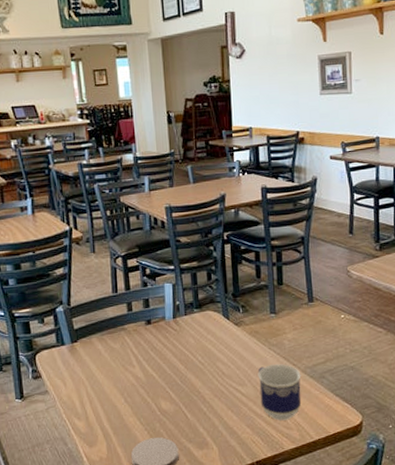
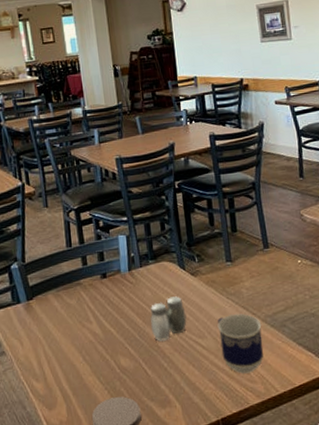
salt and pepper shaker: none [192,345,228,387] -> present [149,296,187,341]

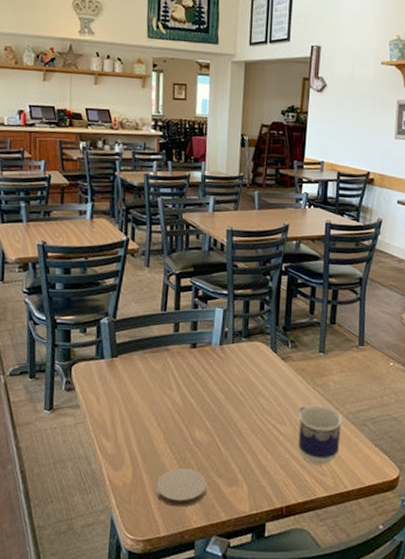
salt and pepper shaker: present [149,296,187,341] -> none [232,378,270,421]

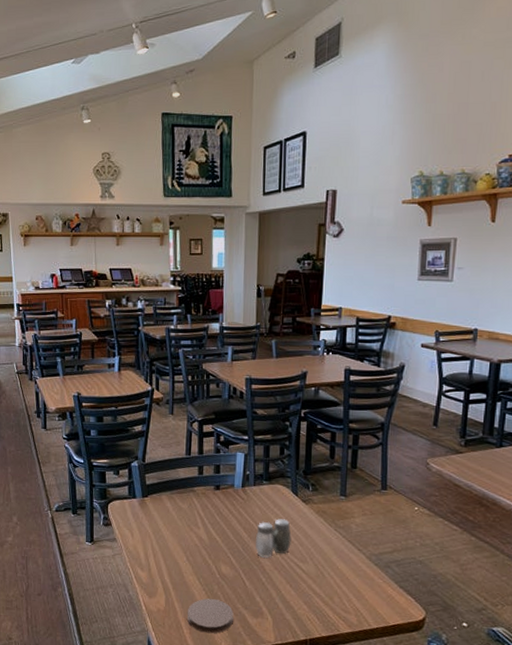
salt and pepper shaker: none [232,378,270,421] -> present [256,519,292,558]
cup: present [298,405,343,466] -> none [320,546,366,604]

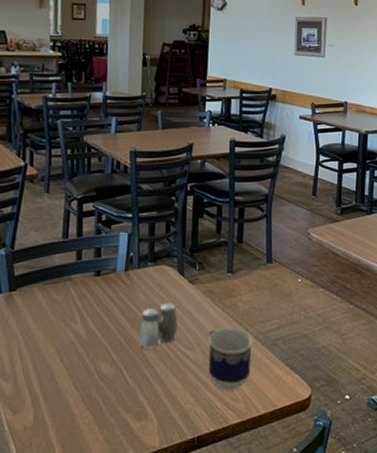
coaster: present [187,598,234,634] -> none [60,405,114,448]
cup: none [320,546,366,604] -> present [208,328,253,391]

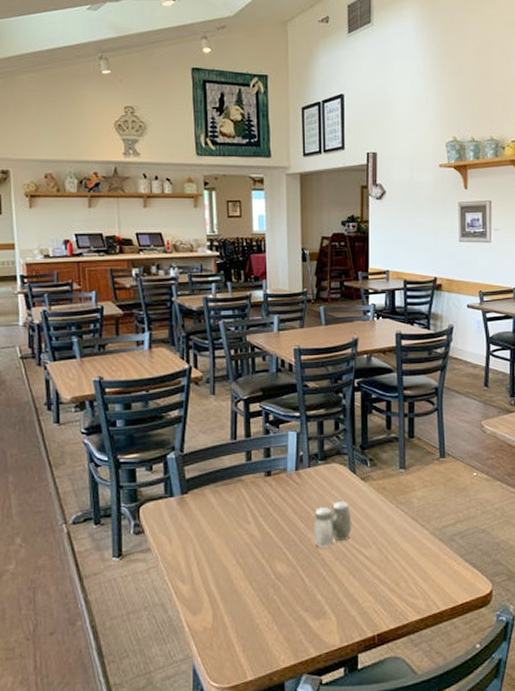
cup: present [208,328,253,391] -> none [383,524,430,588]

